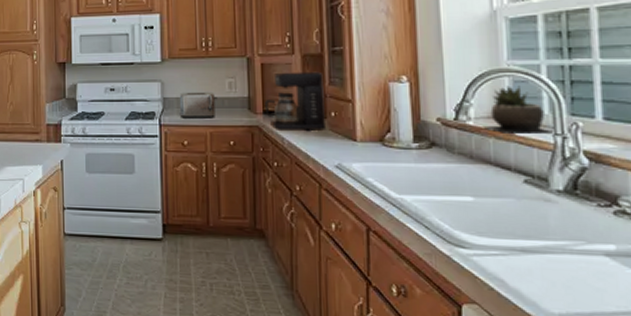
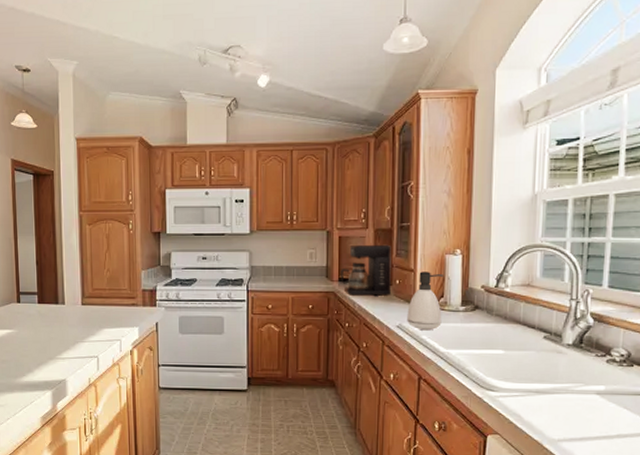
toaster: present [179,91,218,120] -> none [265,261,300,286]
soap dispenser: none [347,102,391,172] -> present [407,272,444,331]
succulent plant: present [482,85,554,134] -> none [516,259,571,299]

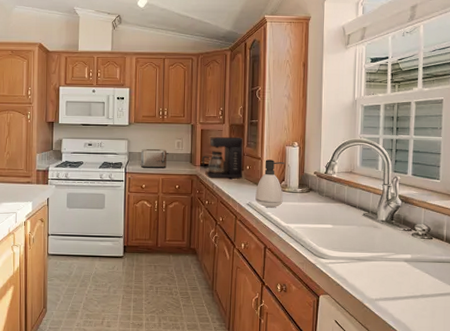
toaster: none [265,261,300,286] -> present [140,148,169,169]

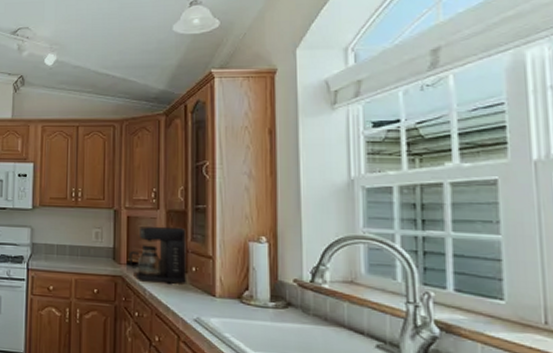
toaster: present [140,148,169,169] -> none [47,239,84,266]
soap dispenser: present [255,160,285,208] -> none [206,259,249,328]

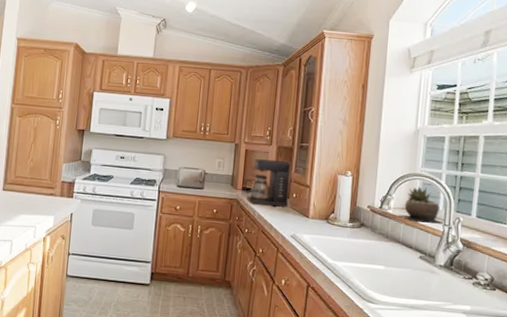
toaster: none [47,239,84,266] -> present [176,166,208,190]
succulent plant: none [337,252,407,301] -> present [398,186,444,224]

